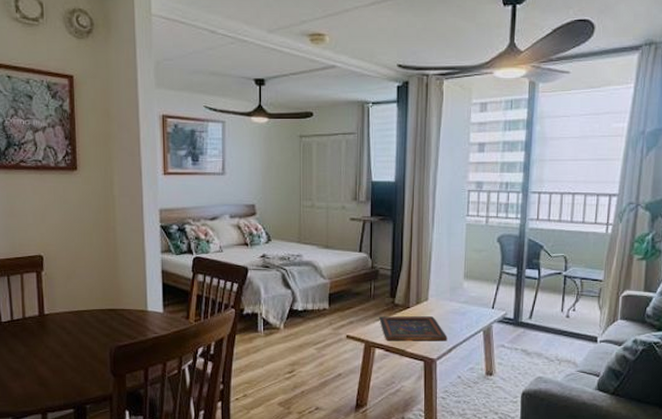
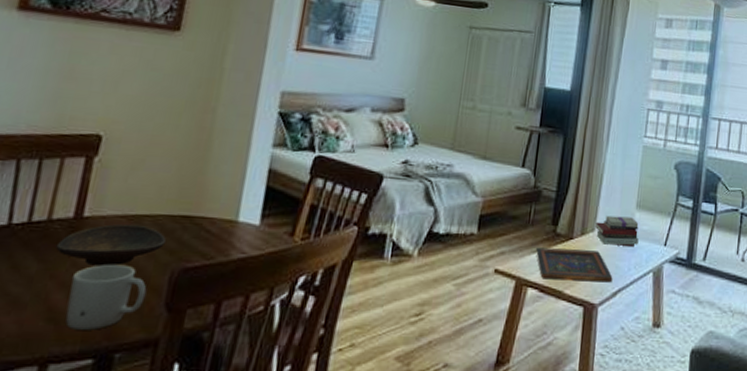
decorative bowl: none [32,317,102,348] -> present [56,224,167,267]
mug: none [48,345,97,390] -> present [65,264,147,330]
books: none [427,286,468,311] -> present [594,215,639,246]

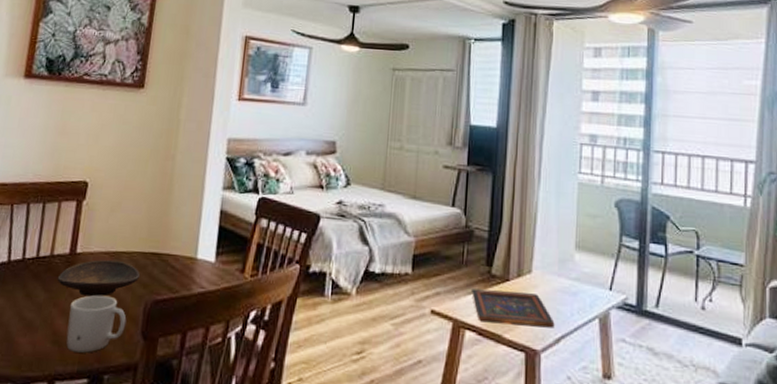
books: present [594,215,639,246] -> none [531,256,580,290]

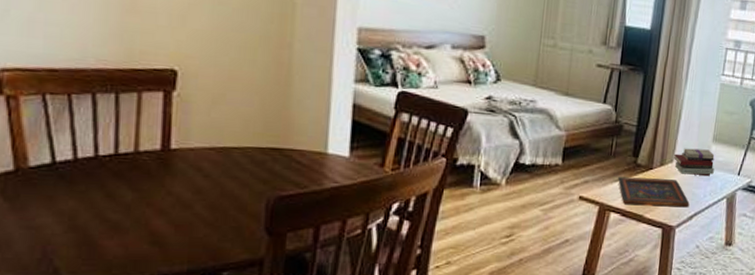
decorative bowl: present [57,259,141,297] -> none [147,155,259,195]
mug: present [66,295,127,353] -> none [168,192,245,252]
books: none [531,256,580,290] -> present [673,148,715,176]

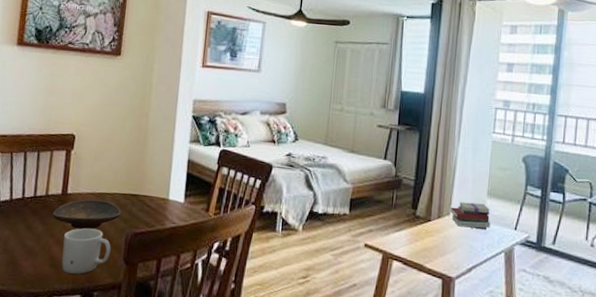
decorative bowl: none [147,155,259,195] -> present [52,199,122,230]
mug: none [168,192,245,252] -> present [61,228,111,274]
painted panel: present [618,177,690,207] -> none [399,227,468,259]

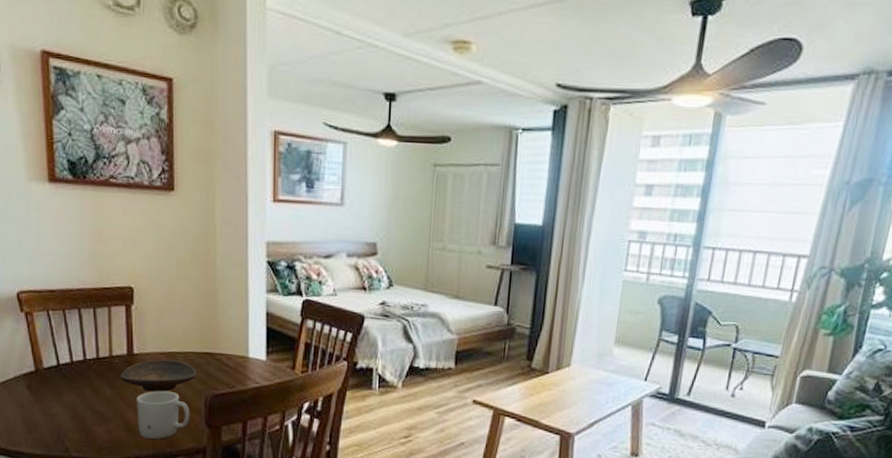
books: present [449,202,490,229] -> none [570,351,617,381]

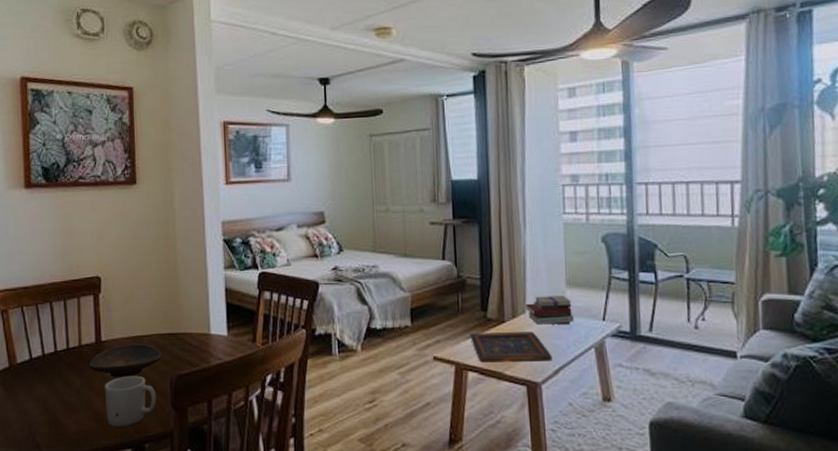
painted panel: none [512,381,590,414] -> present [470,332,553,363]
books: none [570,351,617,381] -> present [524,295,574,325]

